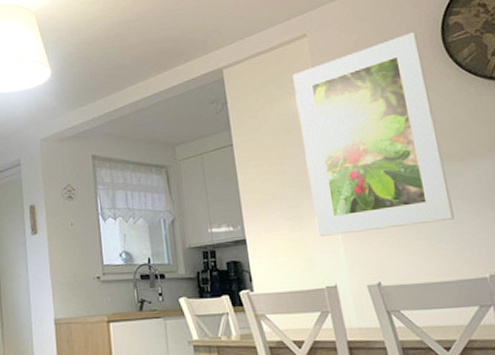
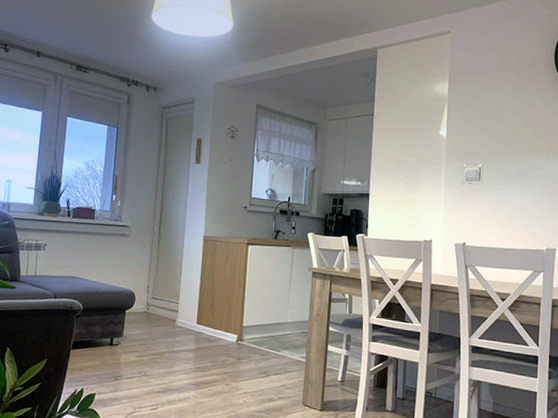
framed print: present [293,32,454,236] -> none [426,45,536,202]

